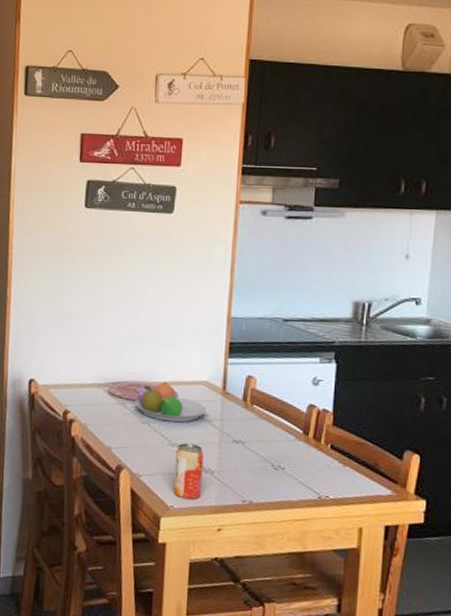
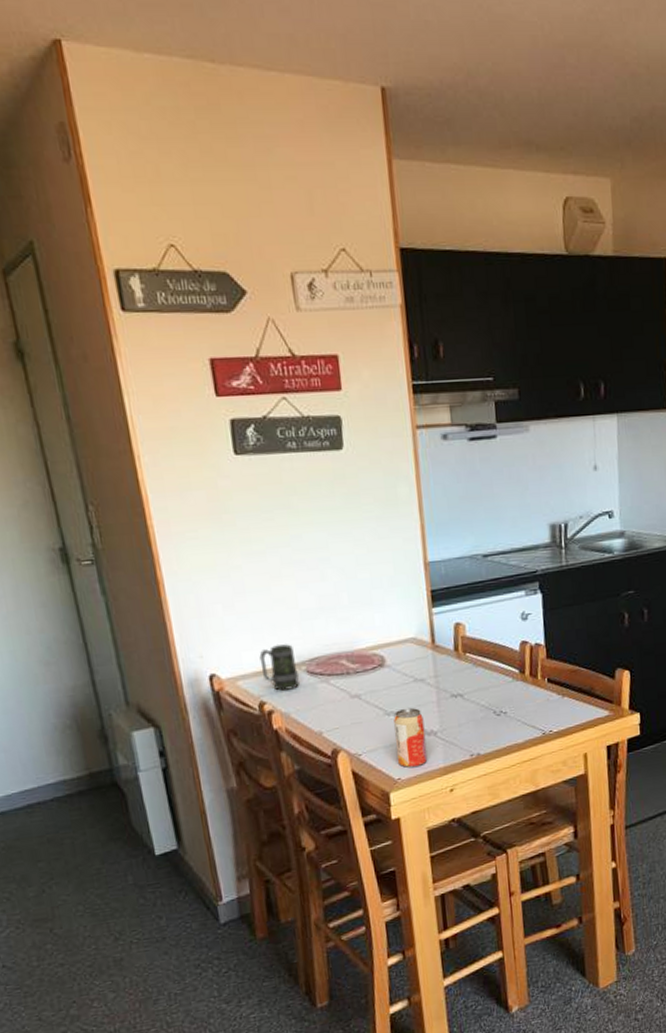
mug: none [71,364,101,405] -> present [259,644,299,691]
fruit bowl: present [134,382,208,423] -> none [337,647,420,691]

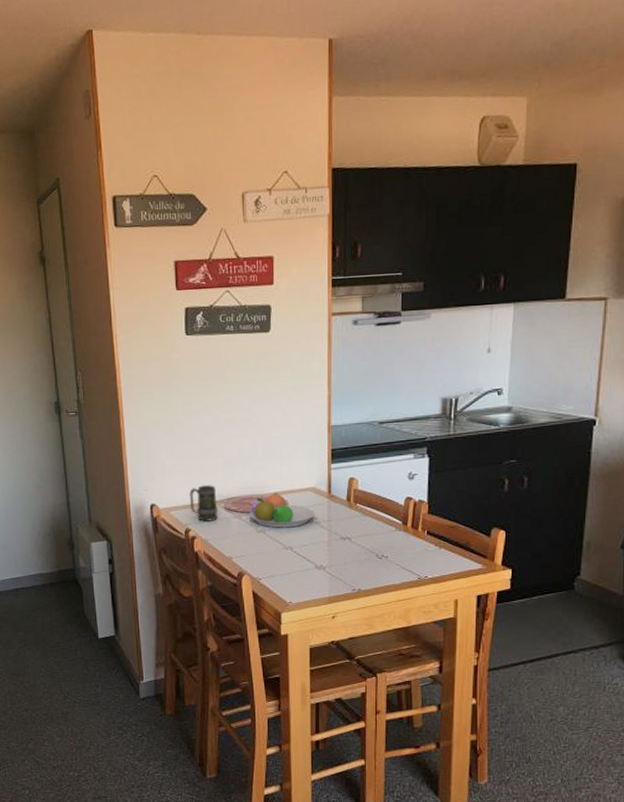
fruit bowl: none [337,647,420,691] -> present [249,493,316,528]
beverage can: present [394,707,428,769] -> none [289,544,316,595]

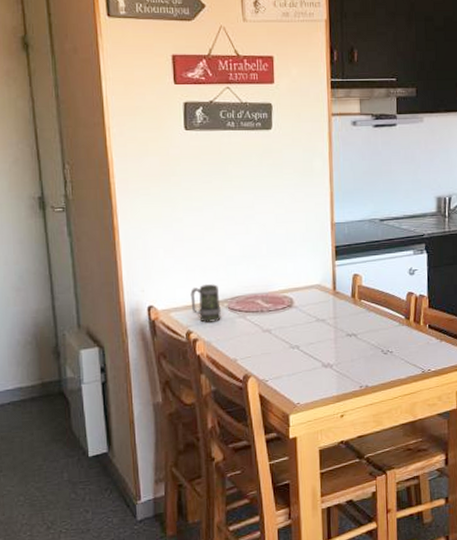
fruit bowl: present [249,493,316,528] -> none [254,291,322,327]

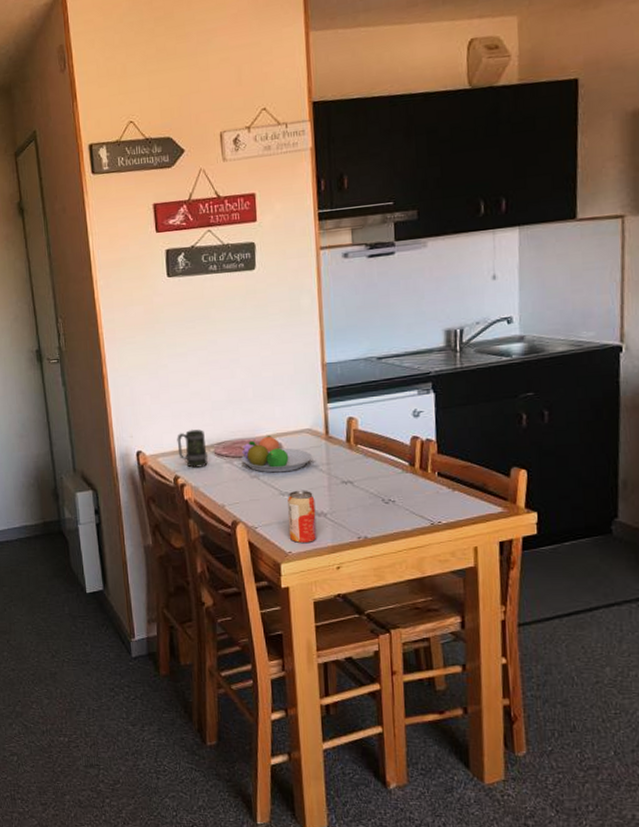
fruit bowl: none [254,291,322,327] -> present [240,436,313,473]
beverage can: none [297,343,324,395] -> present [287,490,317,544]

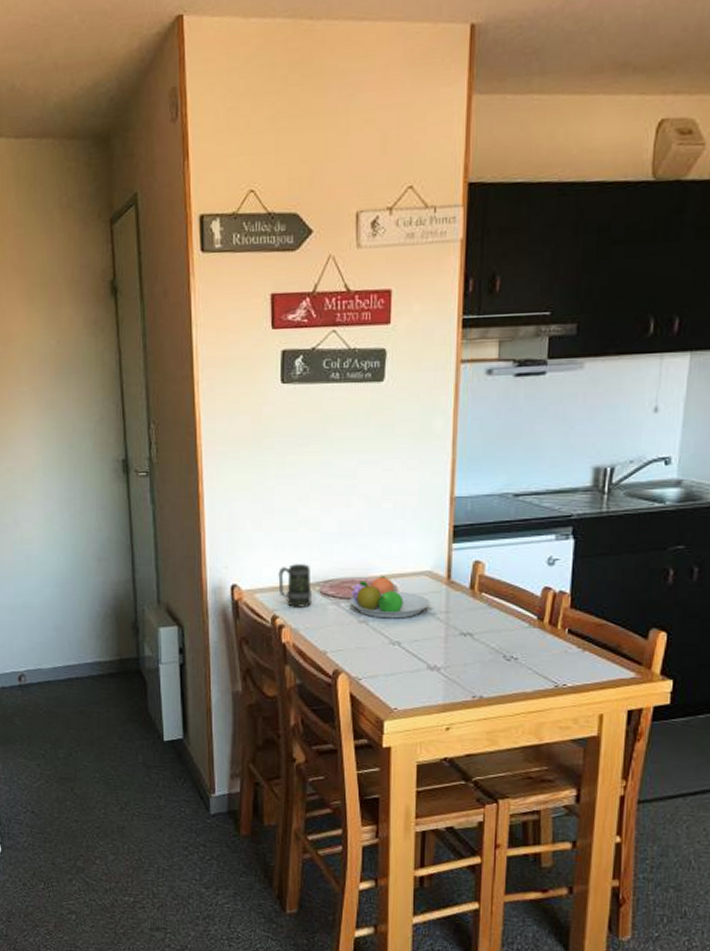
beverage can: present [287,490,317,544] -> none [396,639,428,700]

